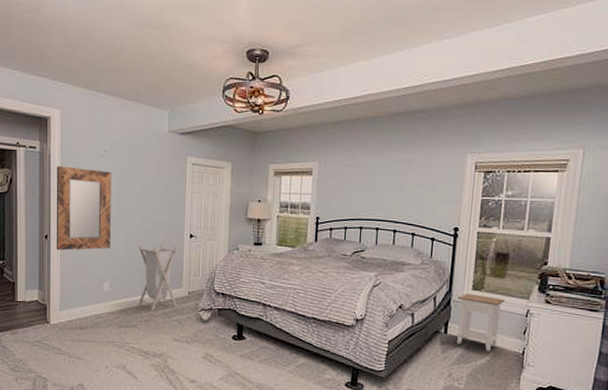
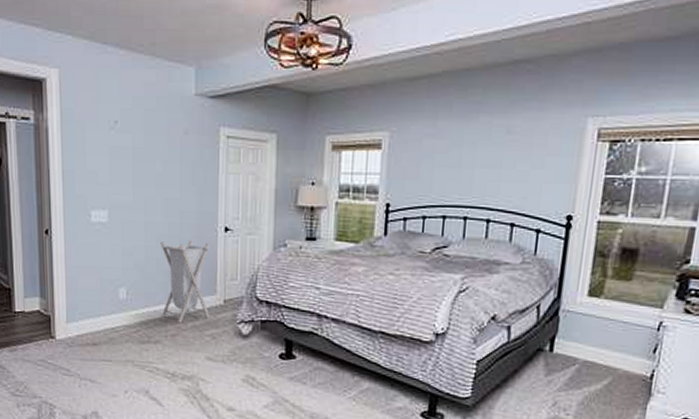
home mirror: present [56,166,112,251] -> none [56,142,126,249]
nightstand: present [456,294,505,351] -> none [565,301,631,374]

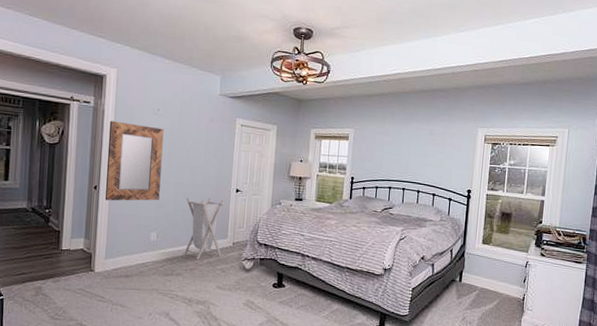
home mirror: none [56,142,126,249] -> present [104,121,164,201]

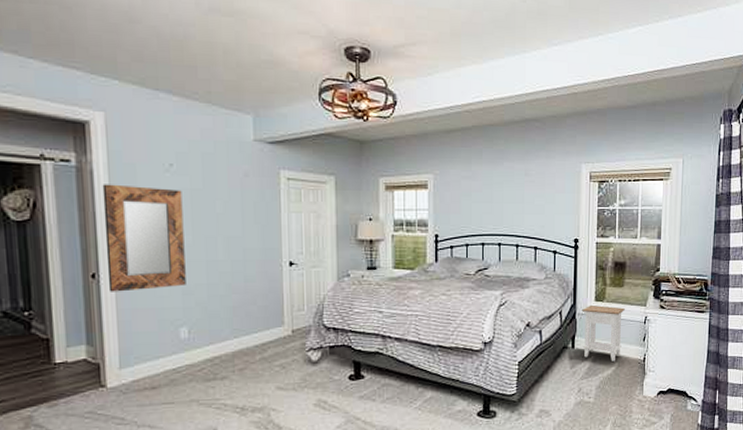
laundry hamper: present [184,197,225,260] -> none [224,275,279,357]
nightstand: none [469,247,509,297] -> present [582,305,625,361]

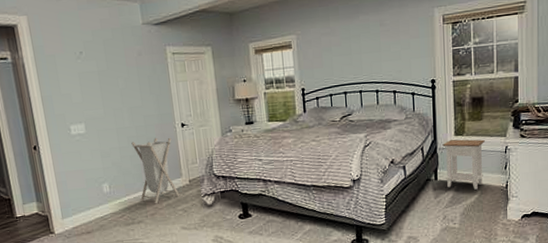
home mirror: present [102,184,186,292] -> none [32,72,103,160]
laundry hamper: none [224,275,279,357] -> present [131,137,180,204]

